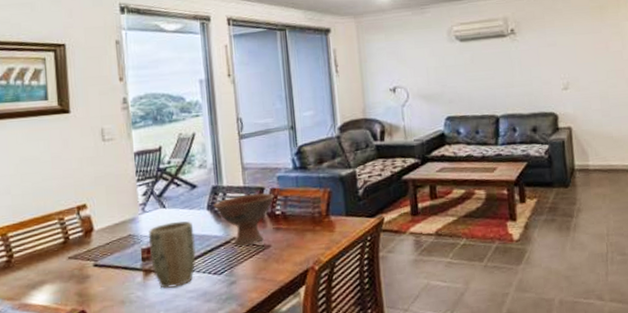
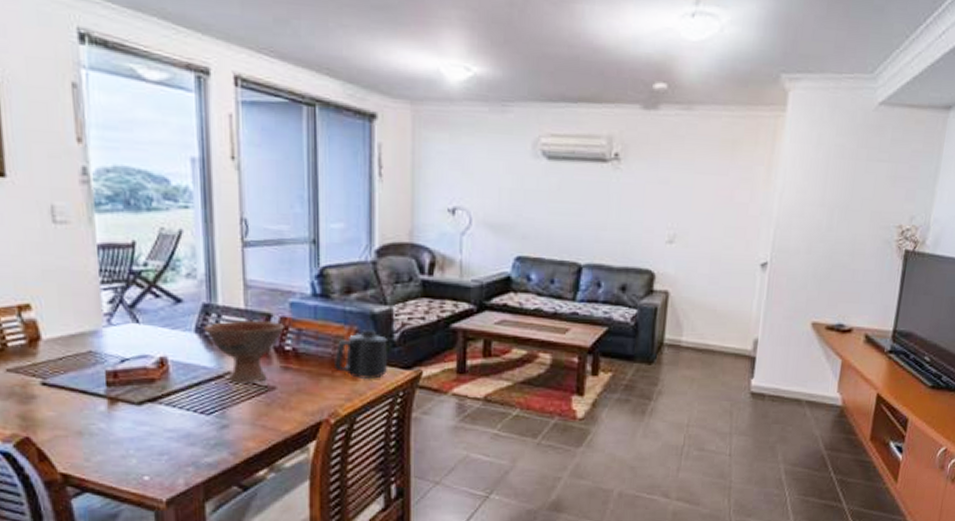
plant pot: present [149,221,196,288] -> none [116,342,178,423]
mug: none [313,189,357,230] -> present [333,330,389,380]

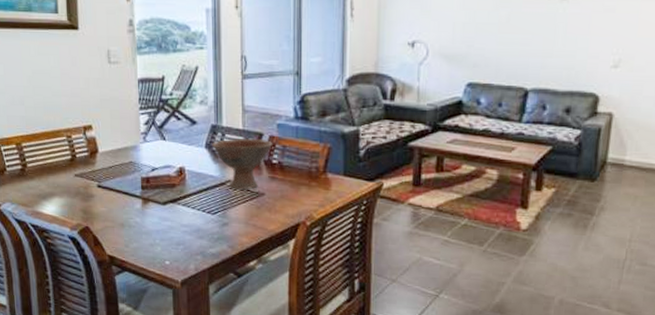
mug: present [333,330,389,380] -> none [310,147,356,190]

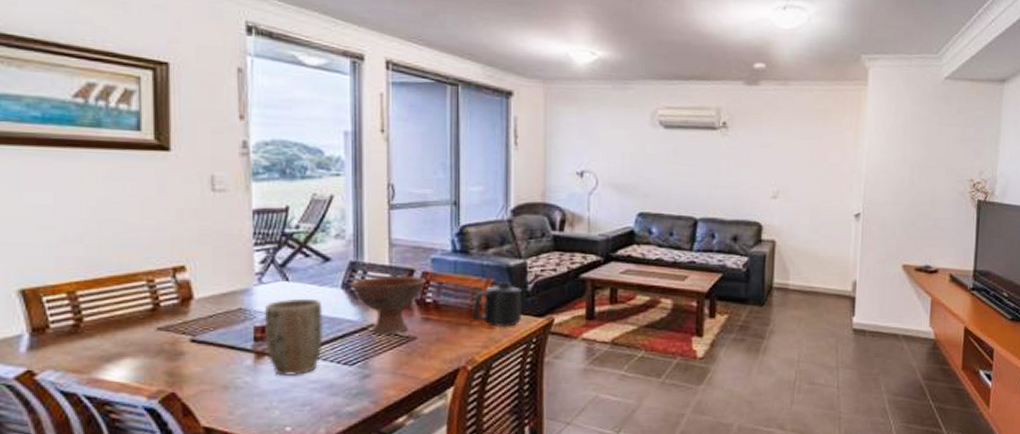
plant pot: none [148,155,192,219] -> present [264,298,323,376]
mug: none [310,147,356,190] -> present [471,282,523,328]

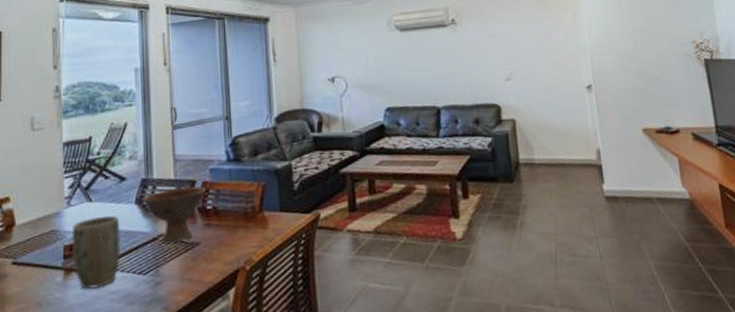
mug: present [471,282,523,328] -> none [246,183,291,227]

